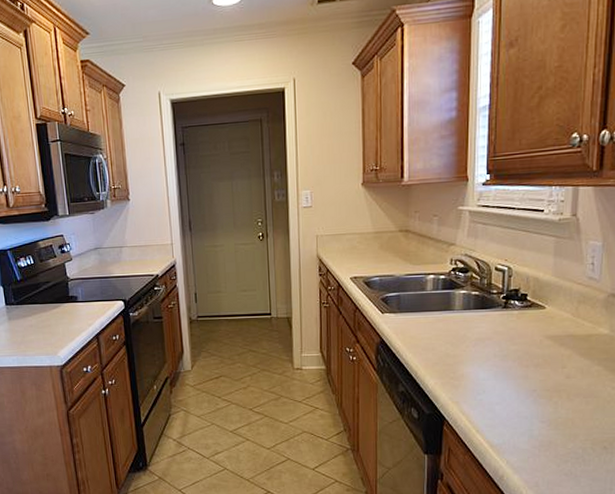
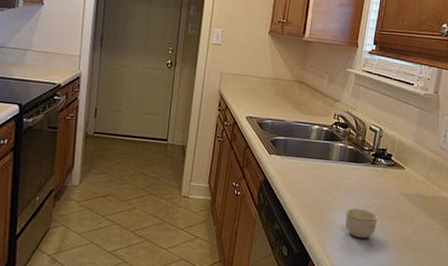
cup: none [480,357,519,391] -> present [345,207,378,238]

